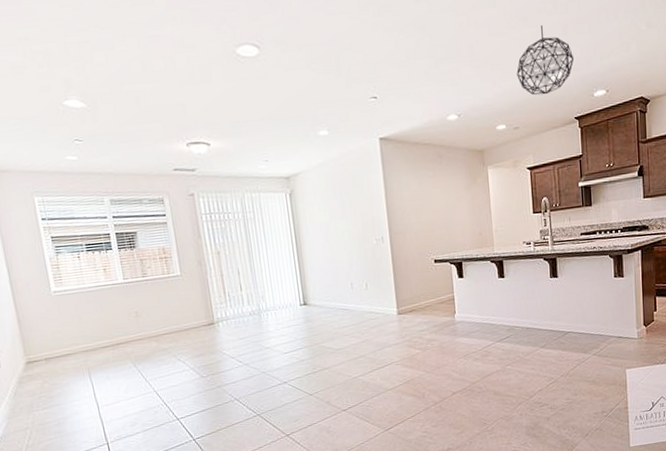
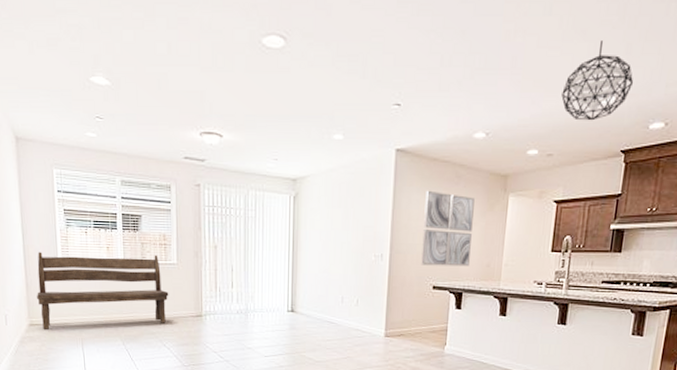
bench: none [27,269,177,366] -> present [37,252,169,331]
wall art: none [413,172,464,242] -> present [421,190,475,267]

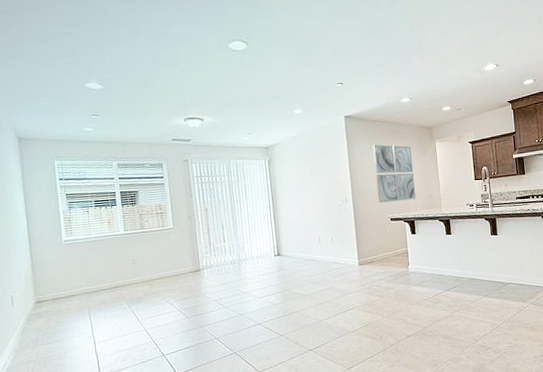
bench: present [37,252,169,331] -> none [42,223,168,306]
pendant light: present [561,41,634,121] -> none [458,28,506,83]

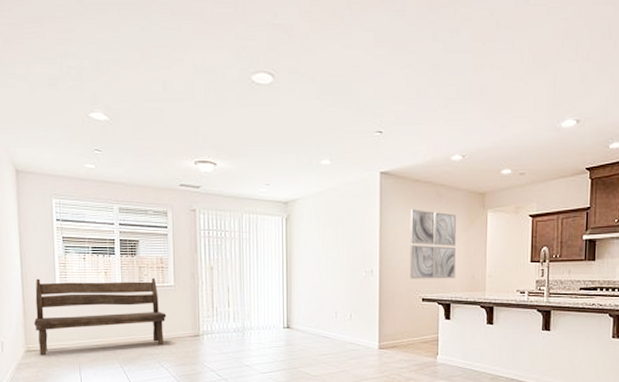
bench: none [42,223,168,306] -> present [34,277,167,356]

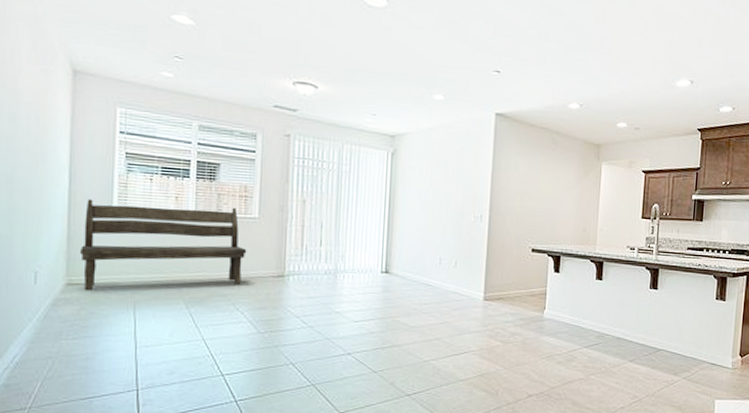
wall art: present [410,209,456,279] -> none [520,154,571,230]

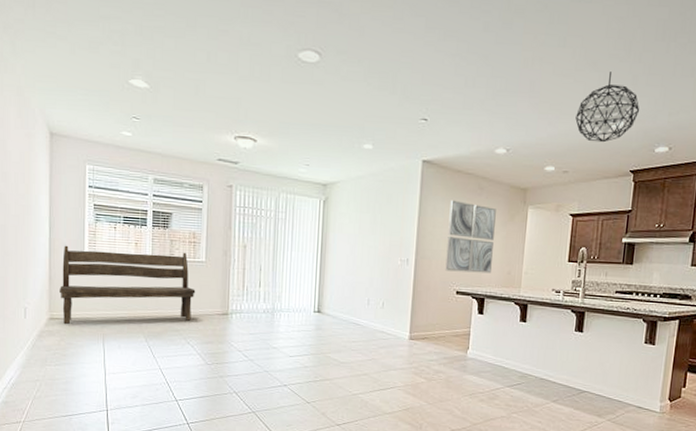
wall art: none [520,154,571,230] -> present [445,199,496,274]
pendant light: none [645,32,705,101] -> present [575,72,640,143]

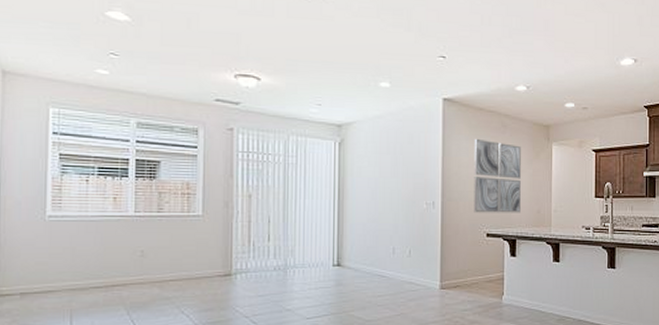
bench: present [60,245,196,325] -> none [11,204,191,302]
pendant light: present [575,72,640,143] -> none [590,13,648,80]

